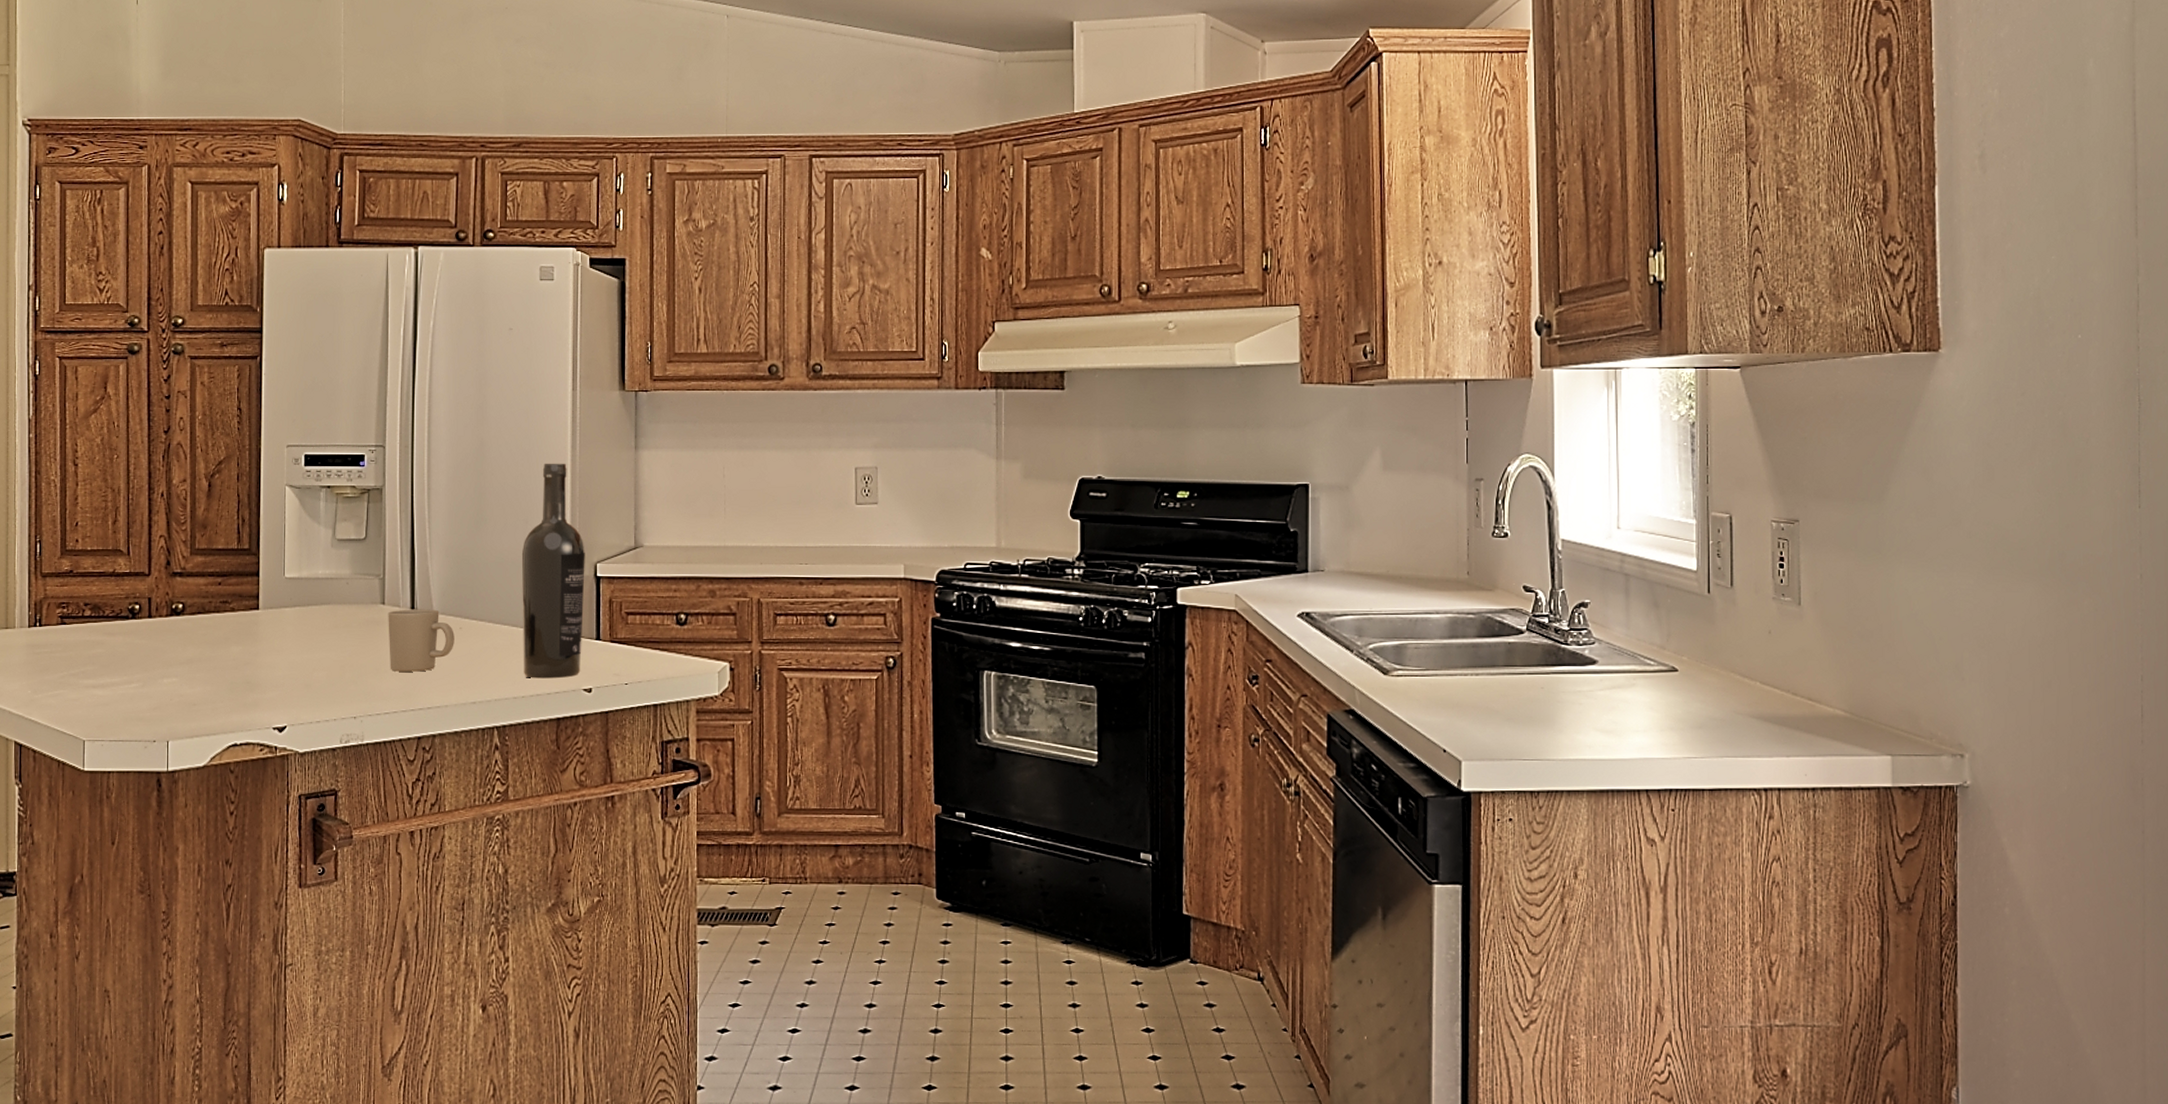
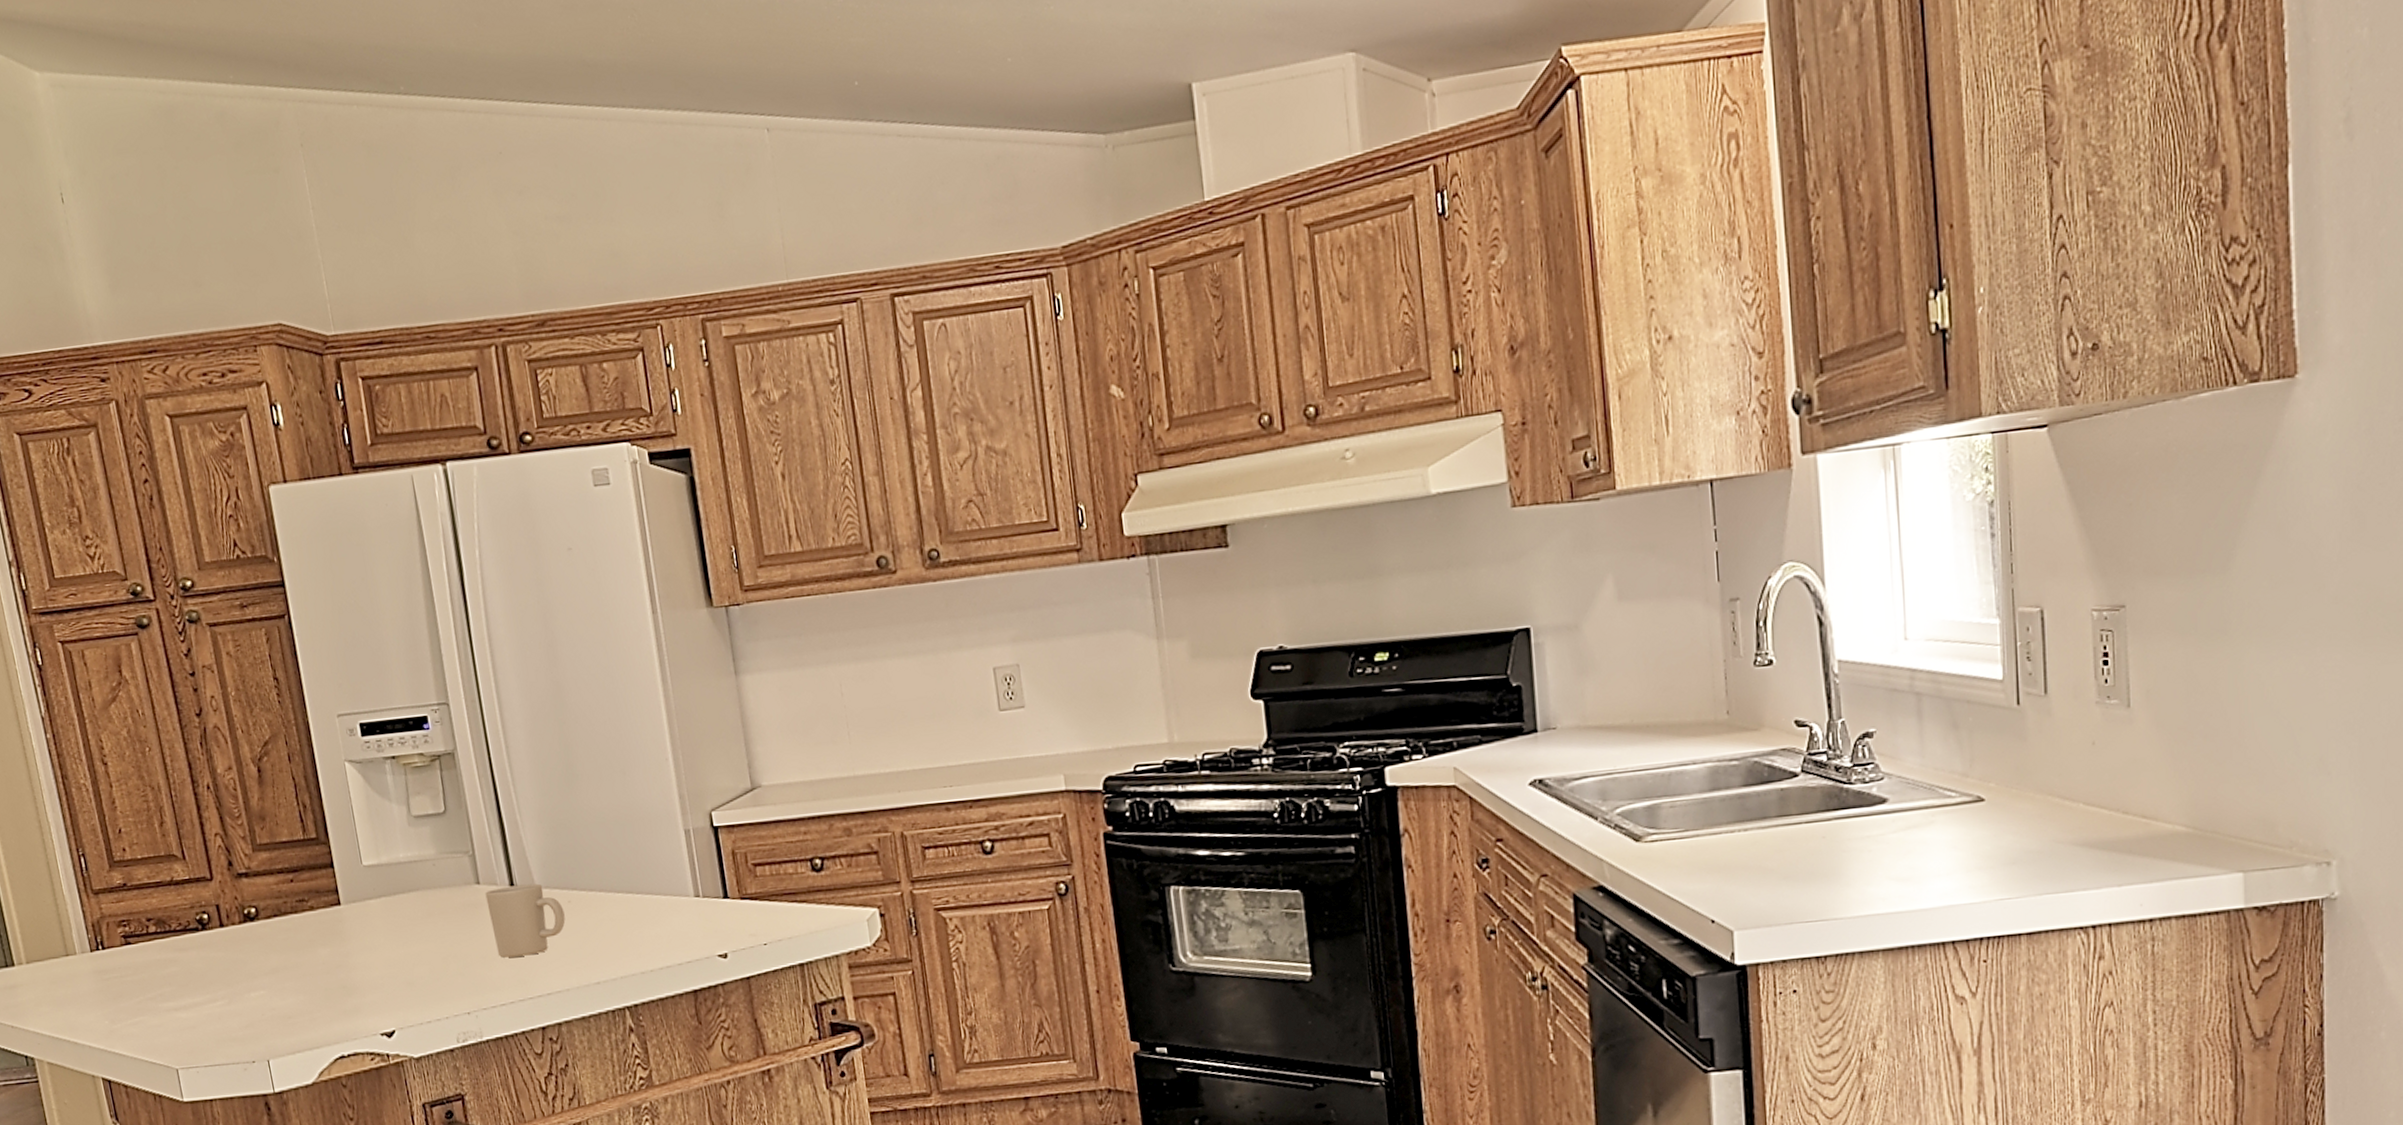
wine bottle: present [521,463,585,679] -> none [623,700,712,950]

